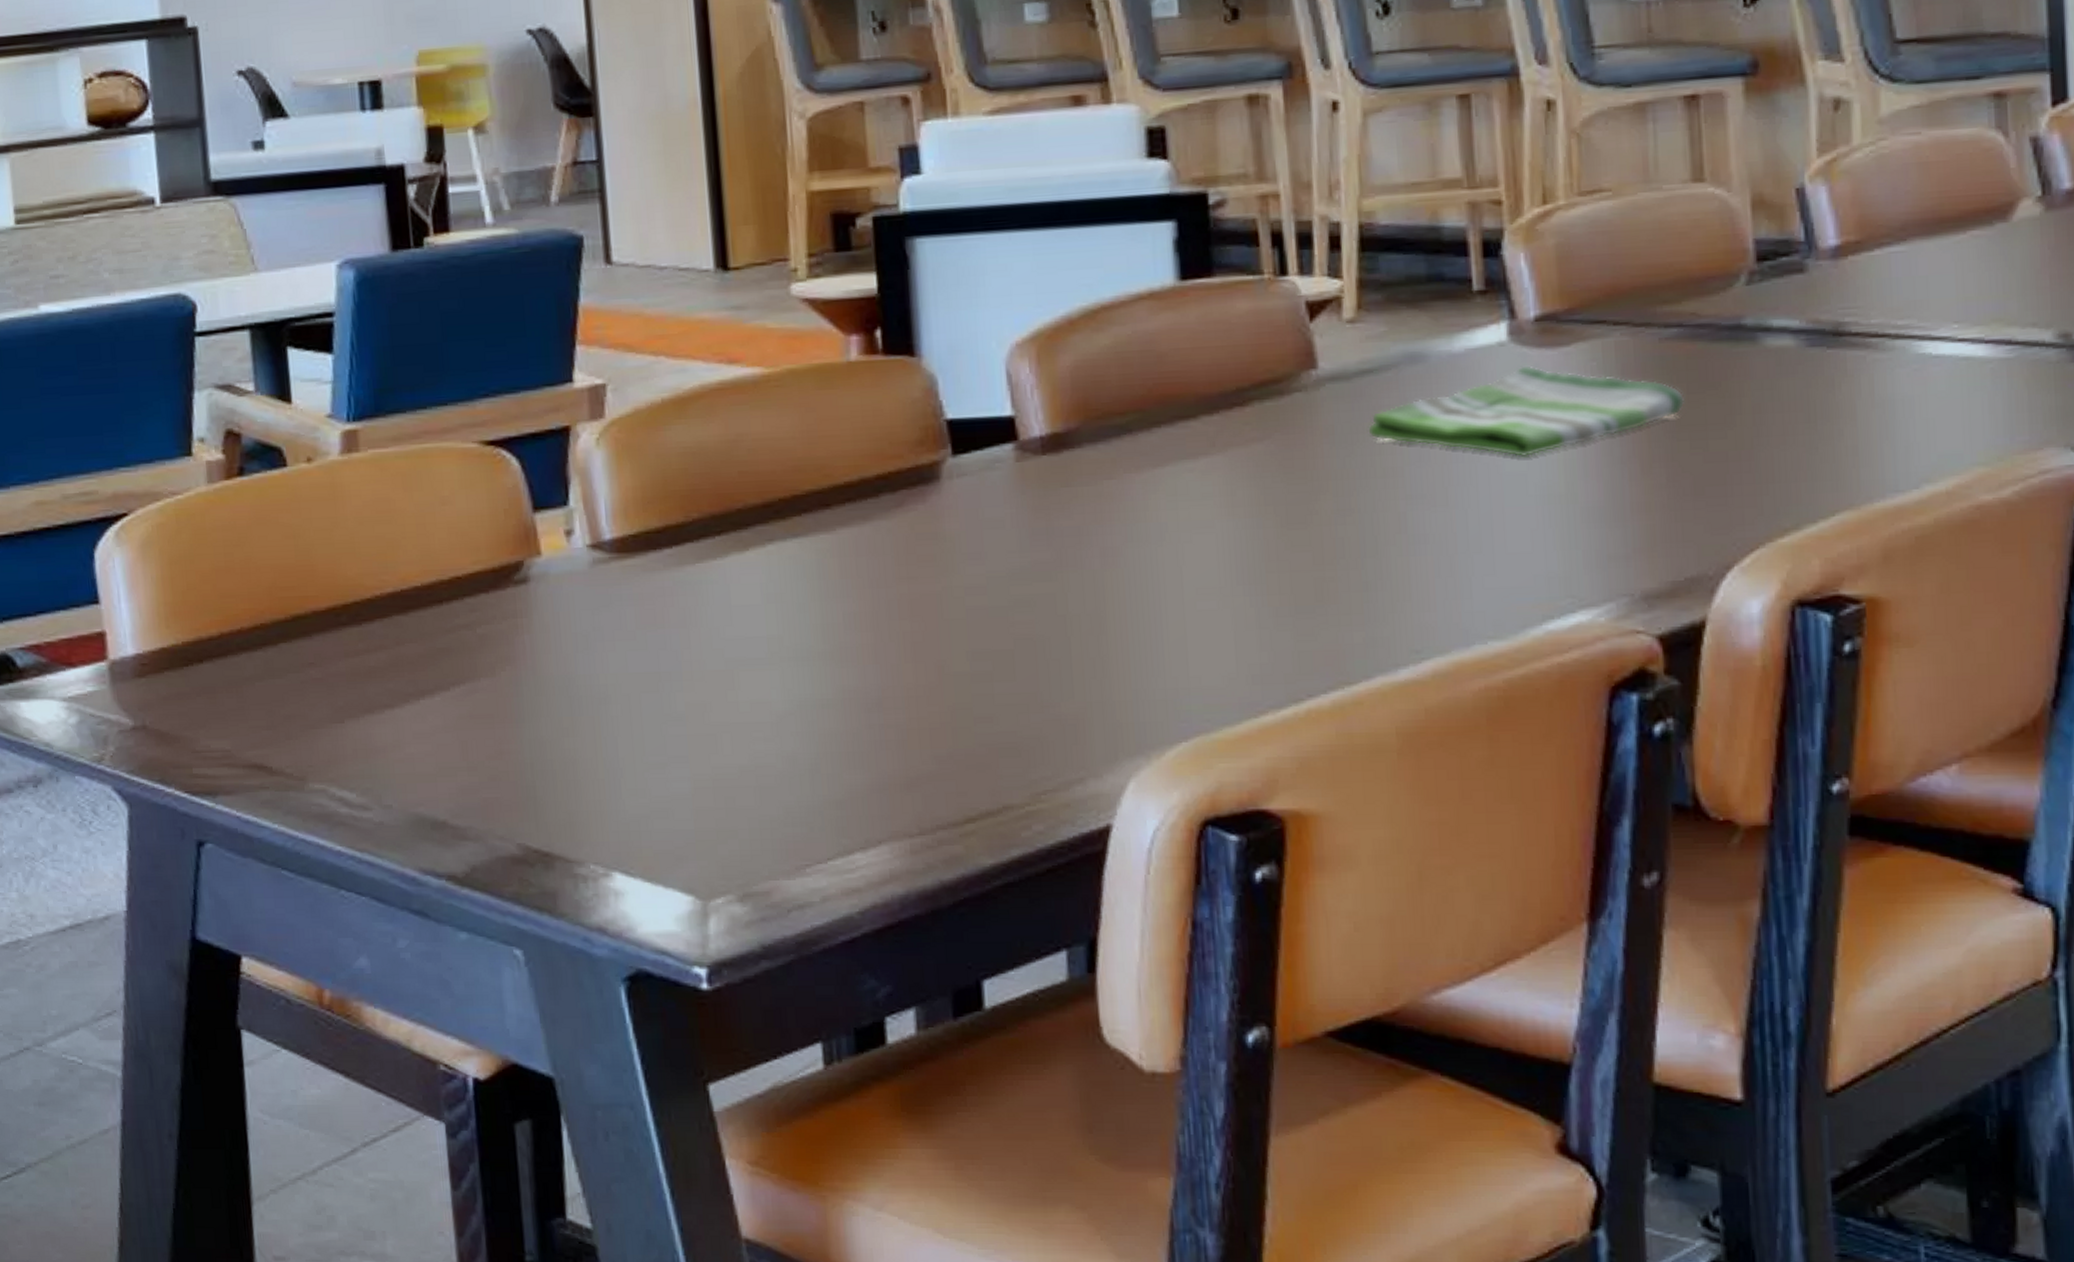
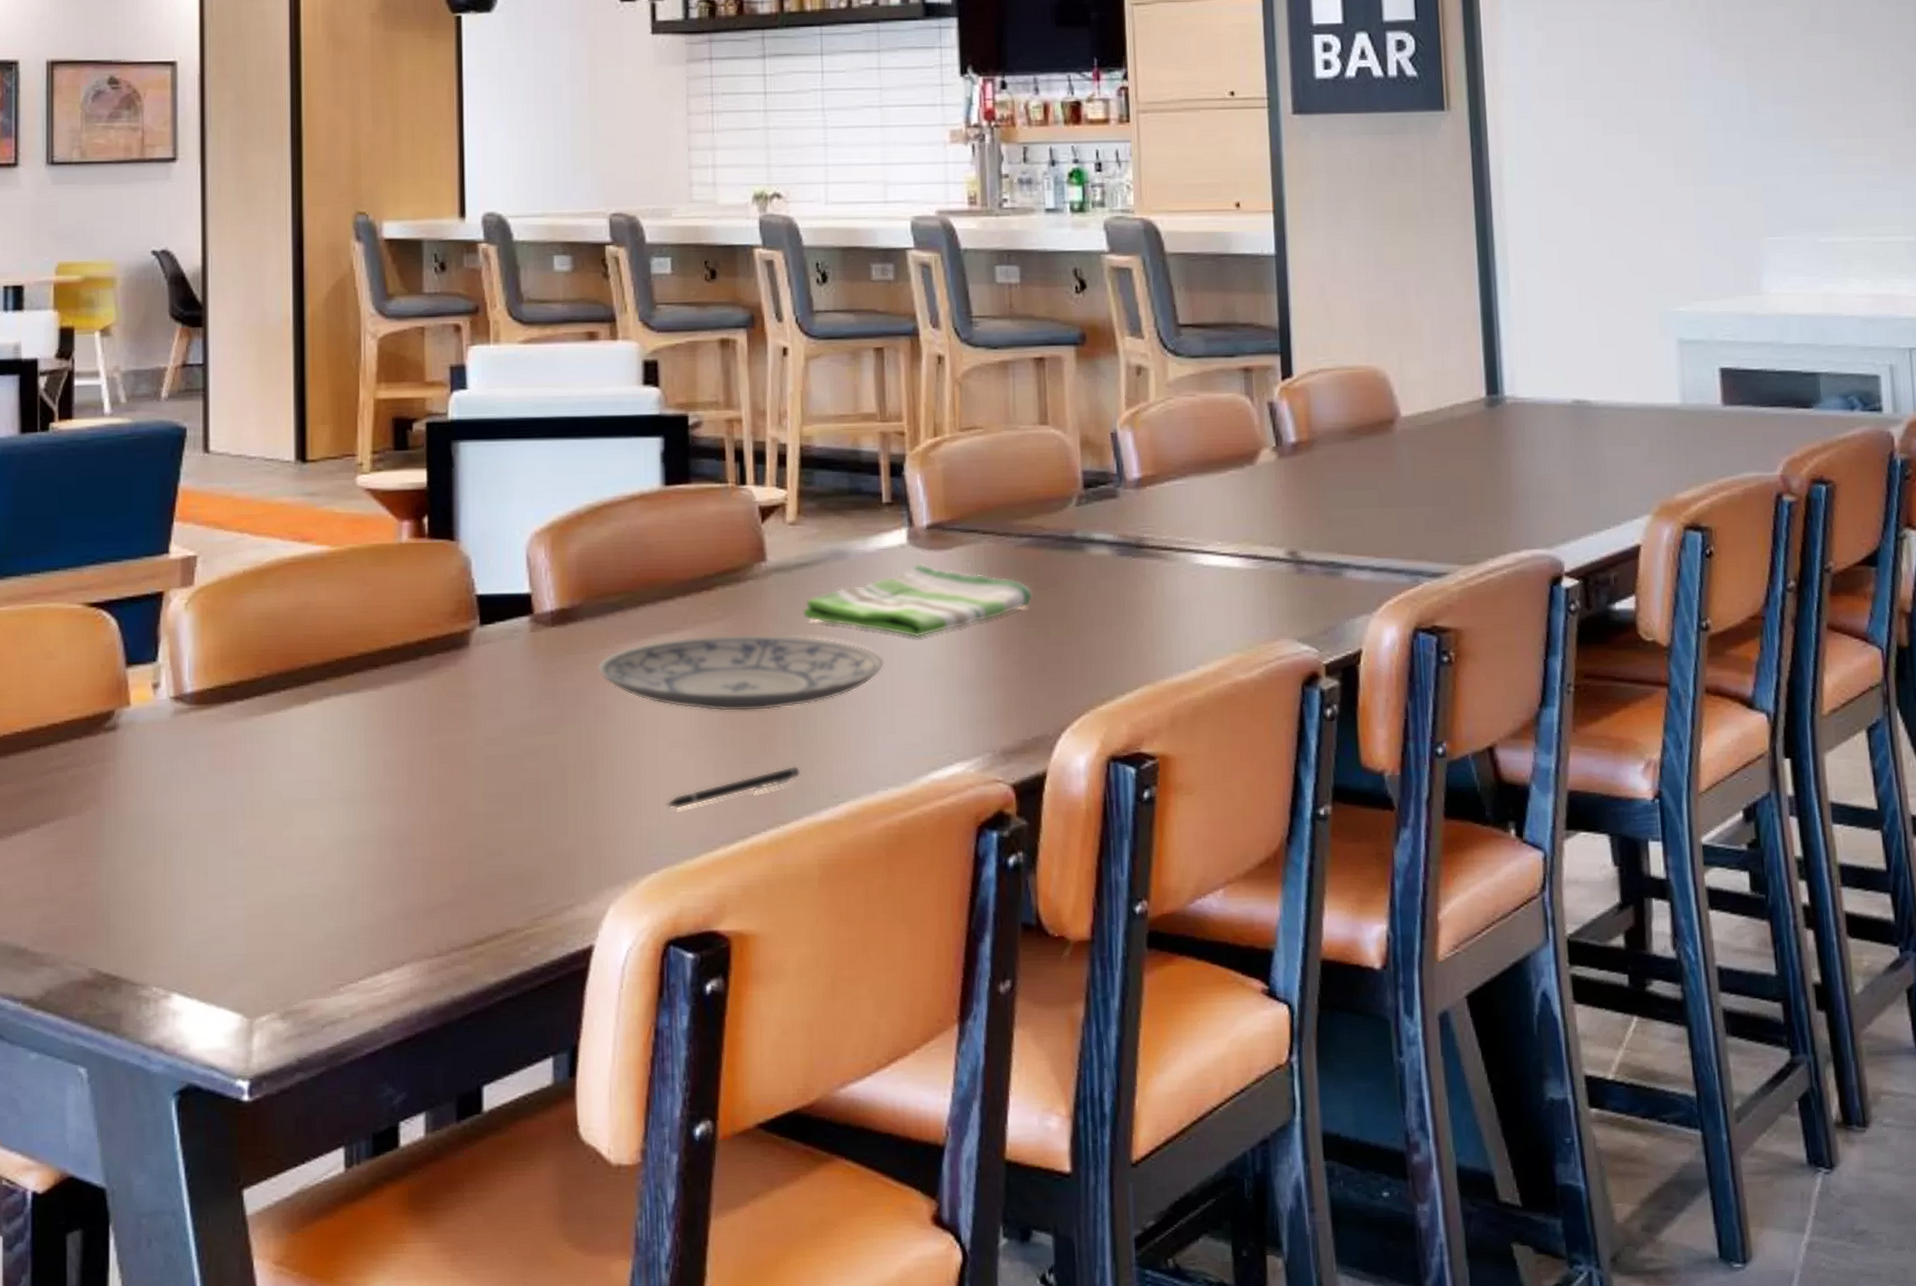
plate: none [1102,457,1479,552] -> present [597,633,884,712]
pen: none [1196,615,1371,668] -> present [666,765,801,809]

